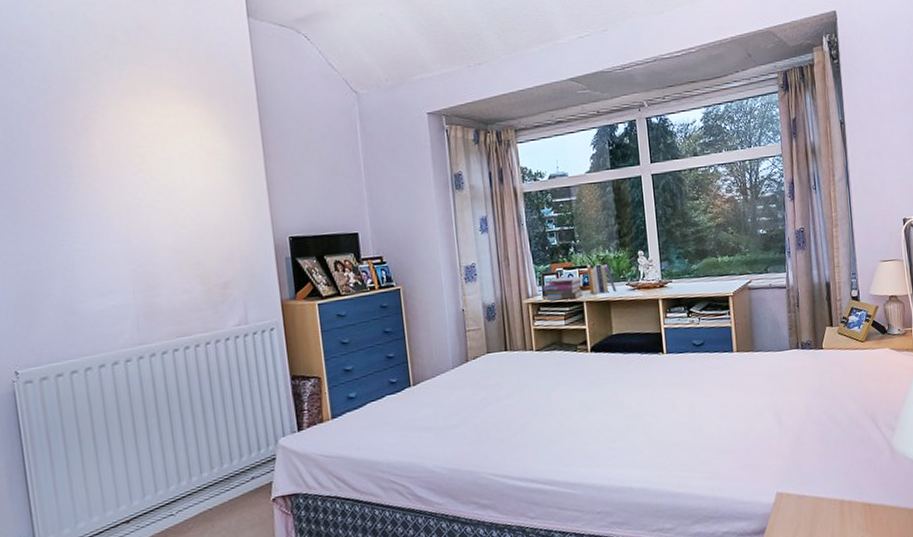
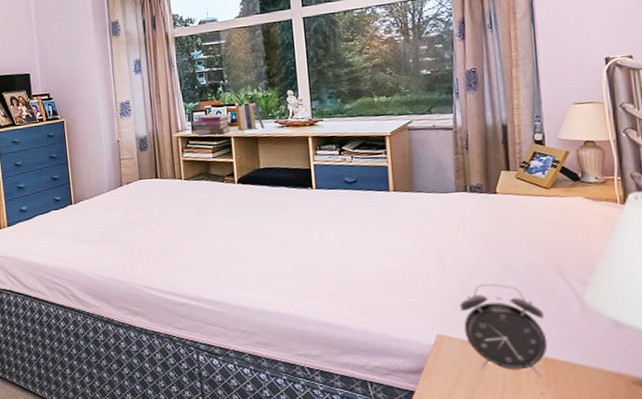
alarm clock: none [795,436,866,524] -> present [459,283,548,379]

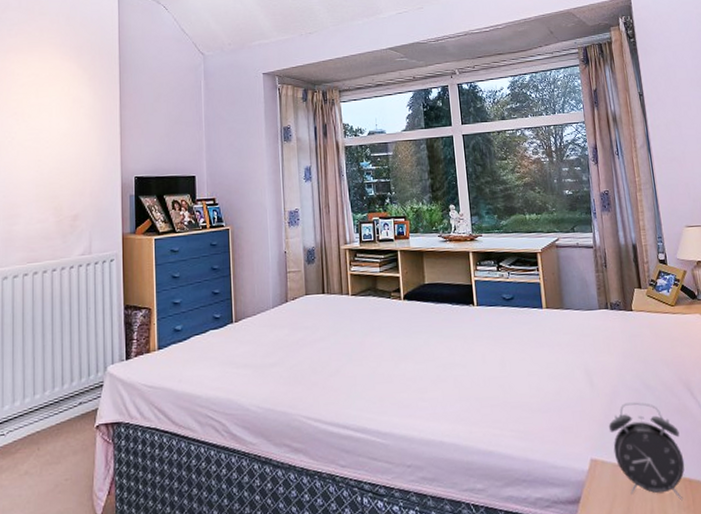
books: present [191,113,232,135] -> none [359,226,399,248]
books: present [235,101,264,131] -> none [402,214,429,244]

